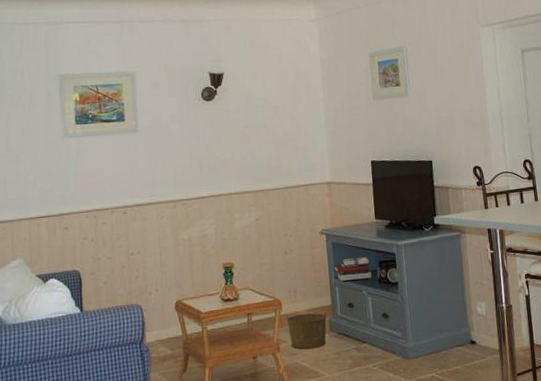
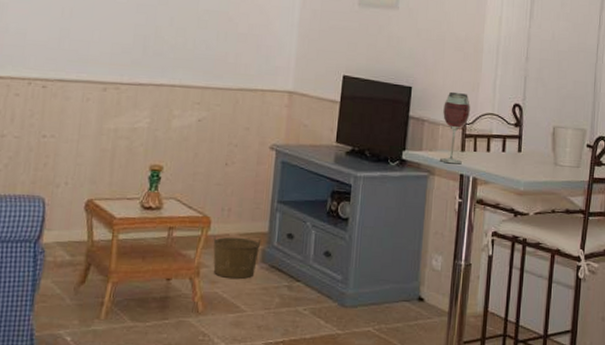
books: present [334,256,372,282] -> none [278,181,321,210]
wineglass: none [462,158,487,221] -> present [440,91,470,165]

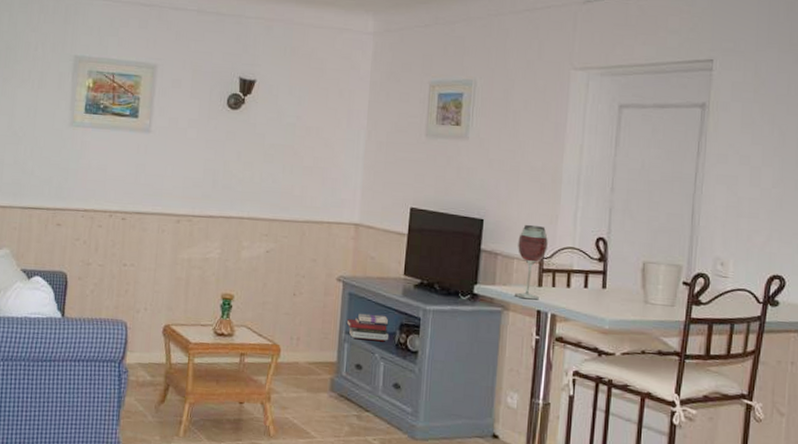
basket: present [213,236,262,280] -> none [283,363,330,407]
books: none [278,181,321,210] -> present [346,313,389,342]

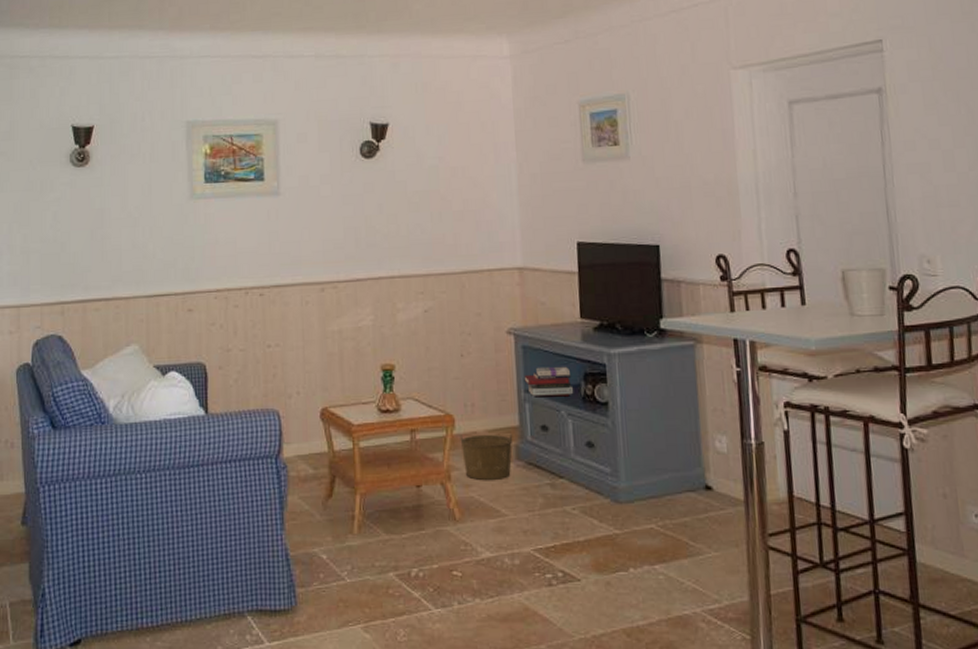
basket: none [283,363,330,407] -> present [460,433,513,481]
wineglass: present [515,224,548,300] -> none [701,244,735,328]

